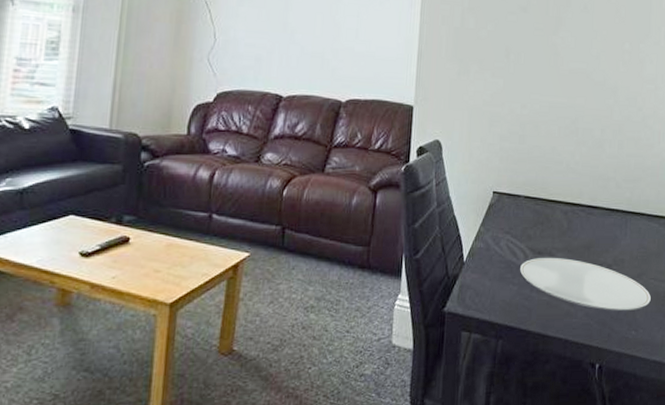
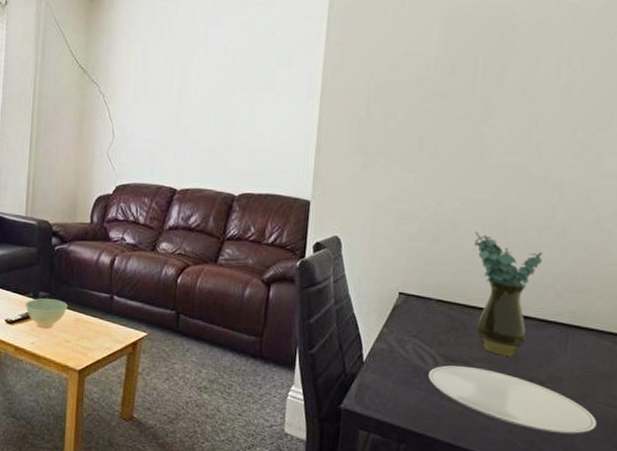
bowl: none [105,222,158,258] -> present [24,298,68,329]
vase: none [553,131,605,244] -> present [474,231,543,357]

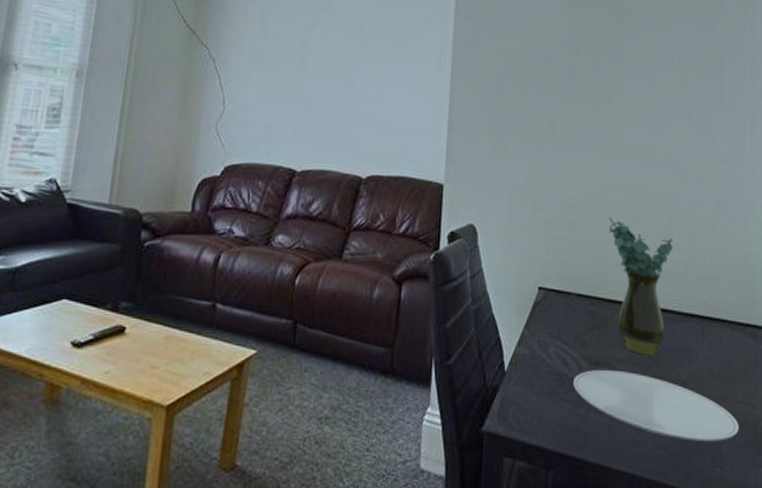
bowl: present [24,298,68,329] -> none [99,310,157,351]

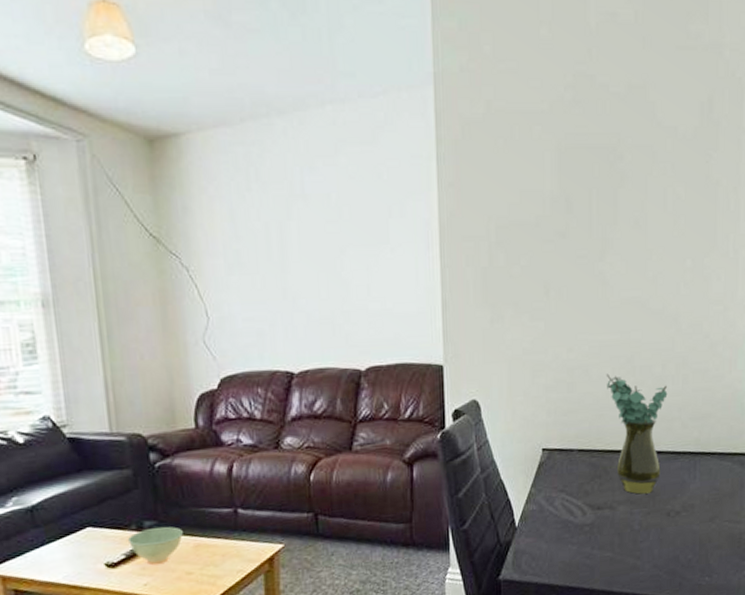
bowl: none [99,310,157,351] -> present [127,526,183,565]
plate: present [573,369,739,442] -> none [579,510,725,560]

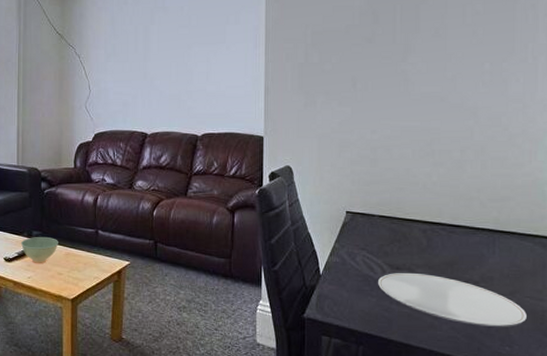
plate: none [579,510,725,560] -> present [378,272,527,327]
vase: present [607,373,668,494] -> none [407,154,466,261]

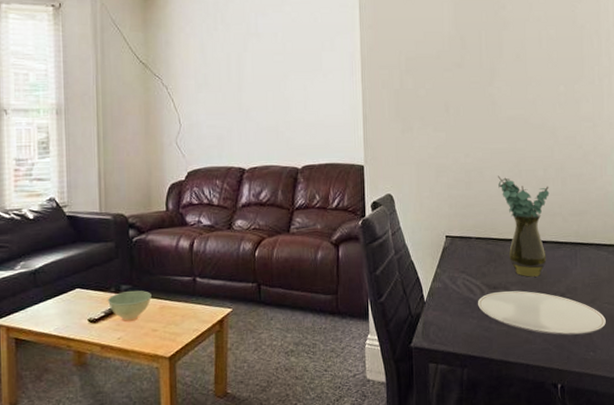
vase: none [407,154,466,261] -> present [498,175,550,277]

